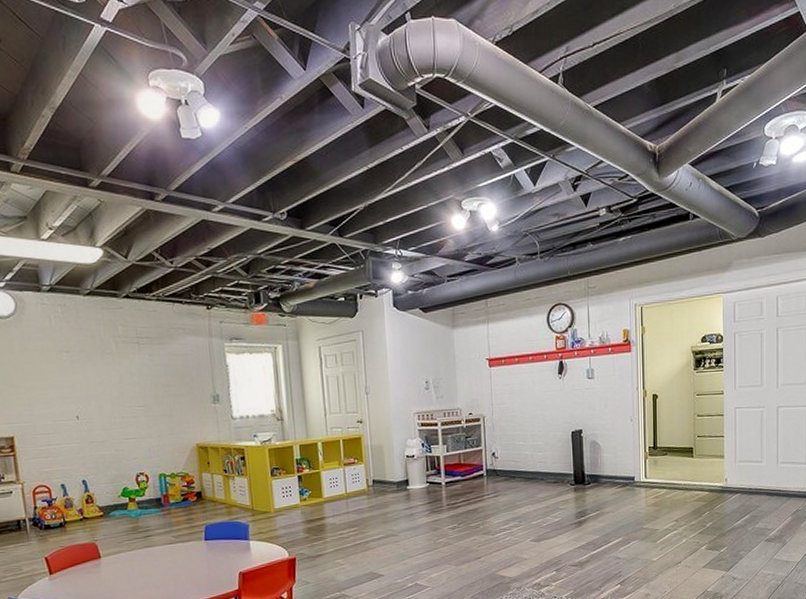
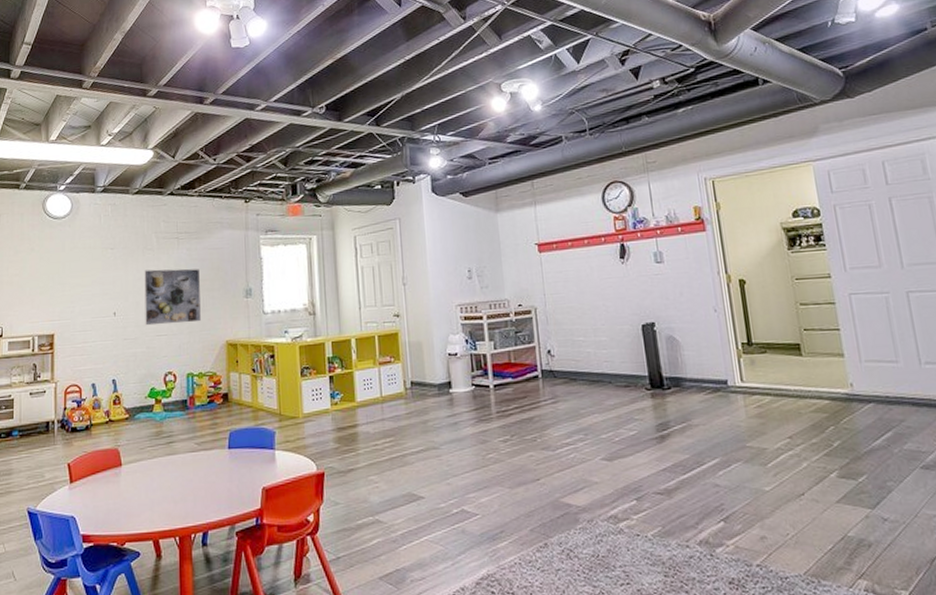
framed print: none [105,374,169,429] -> present [144,268,201,326]

